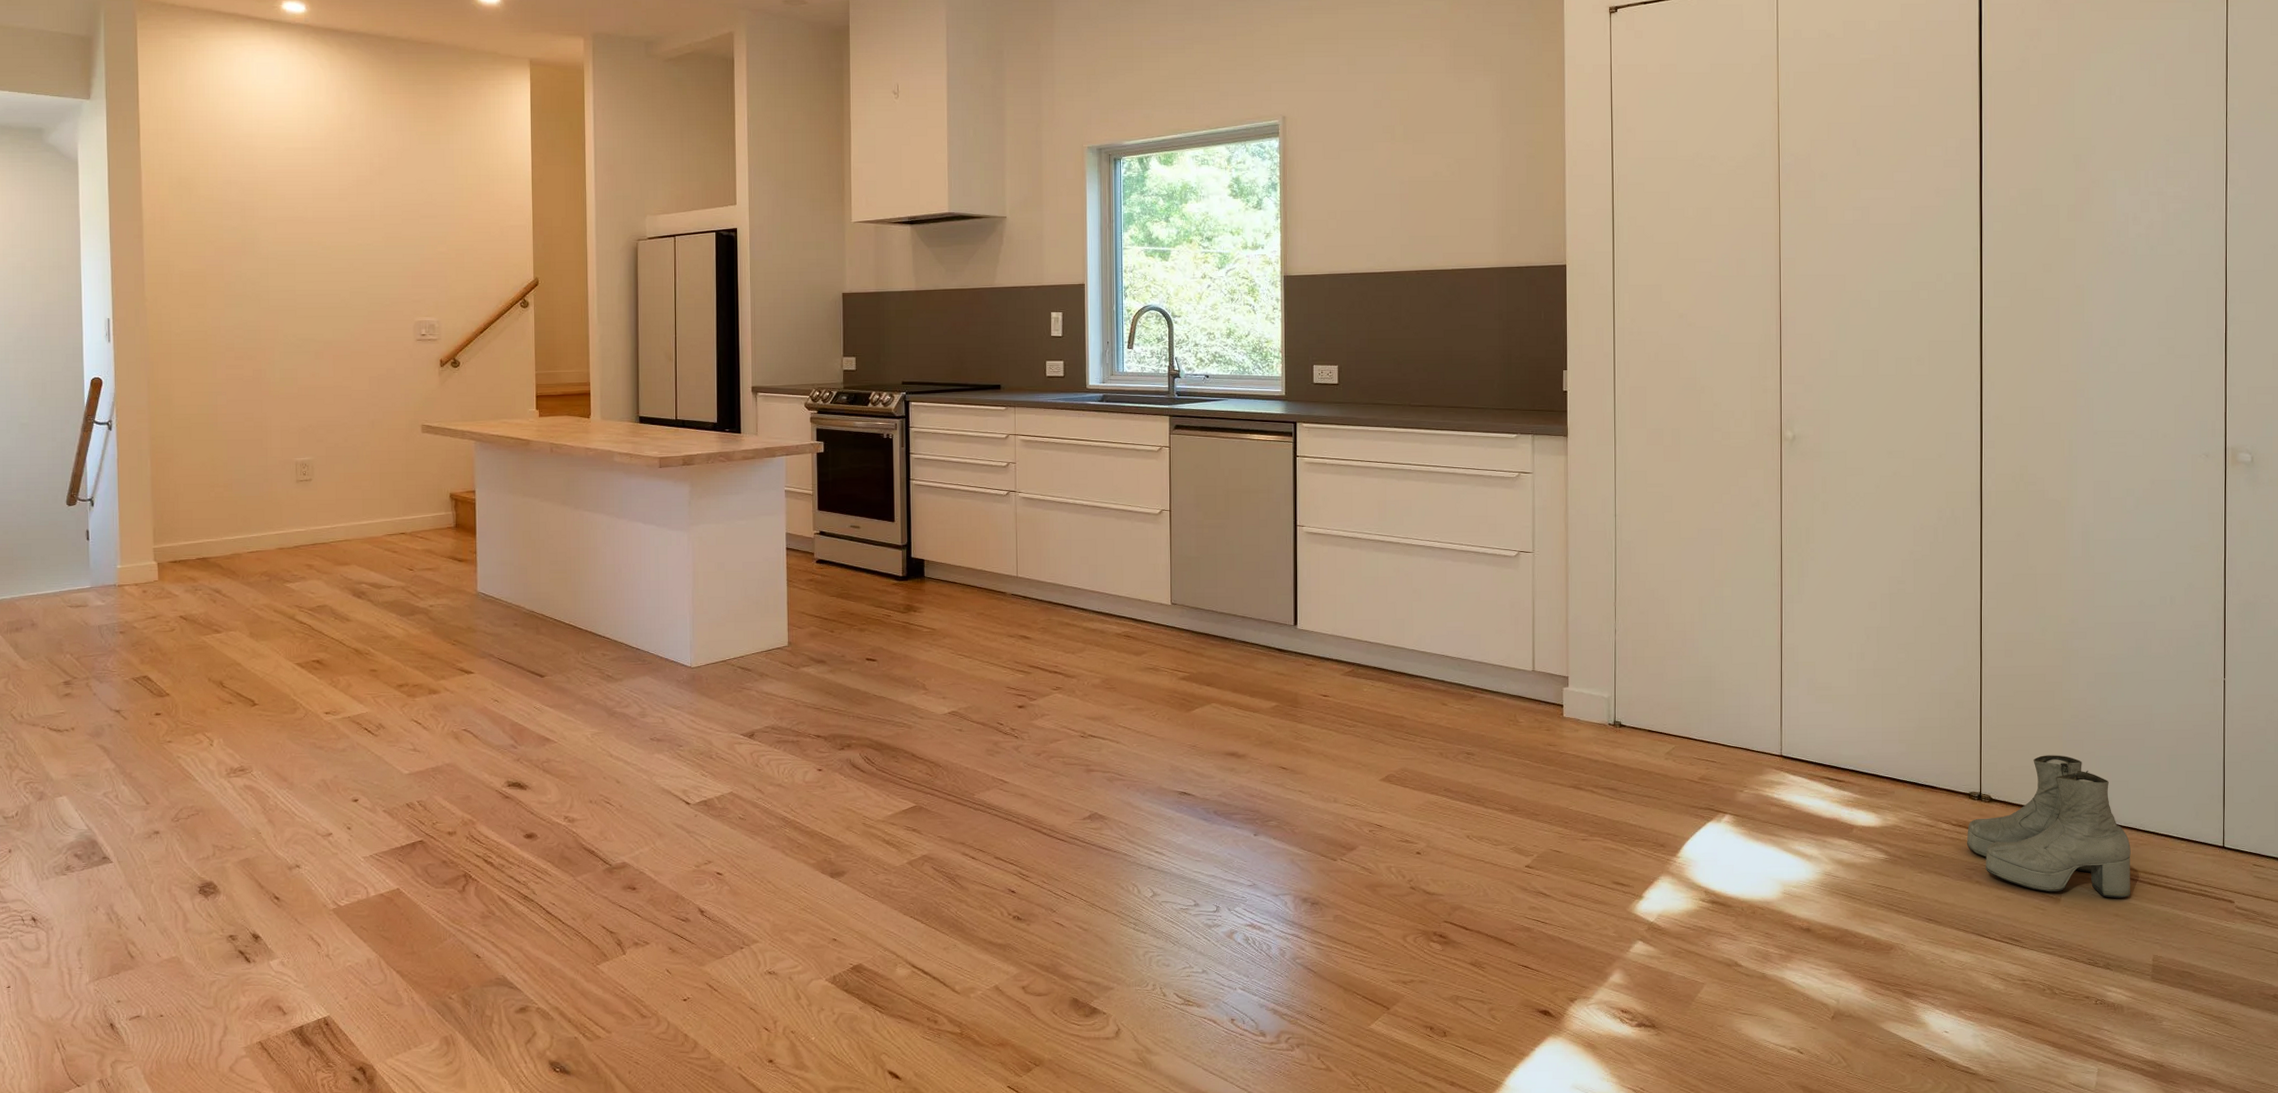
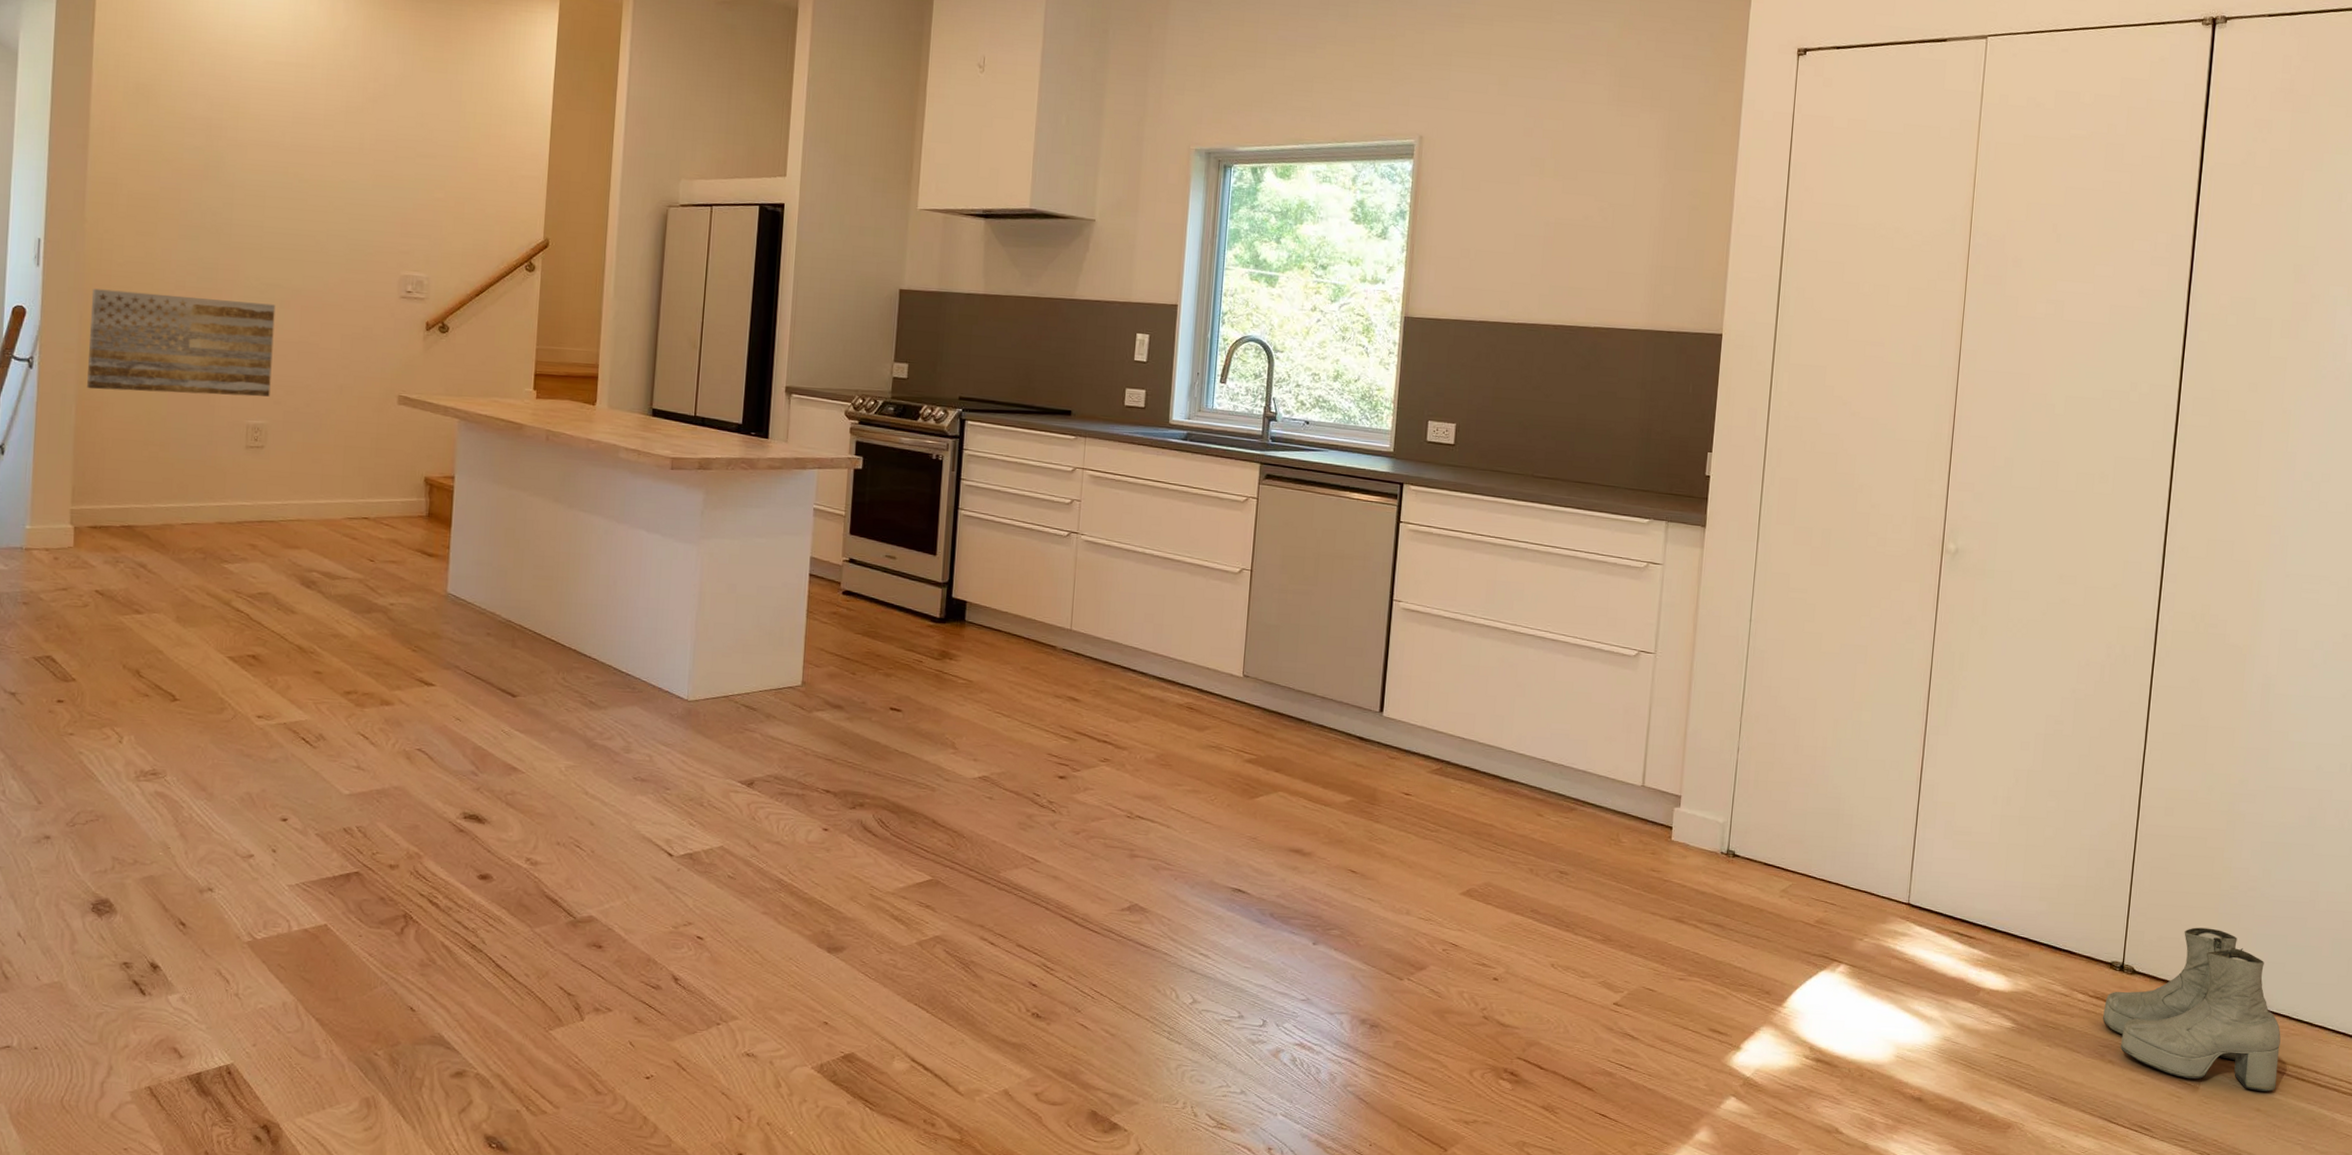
wall art: none [156,356,313,444] -> present [87,289,276,397]

